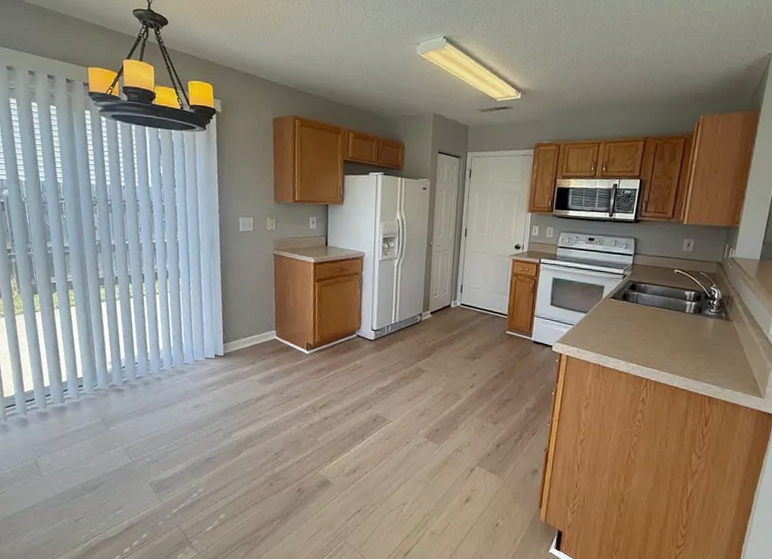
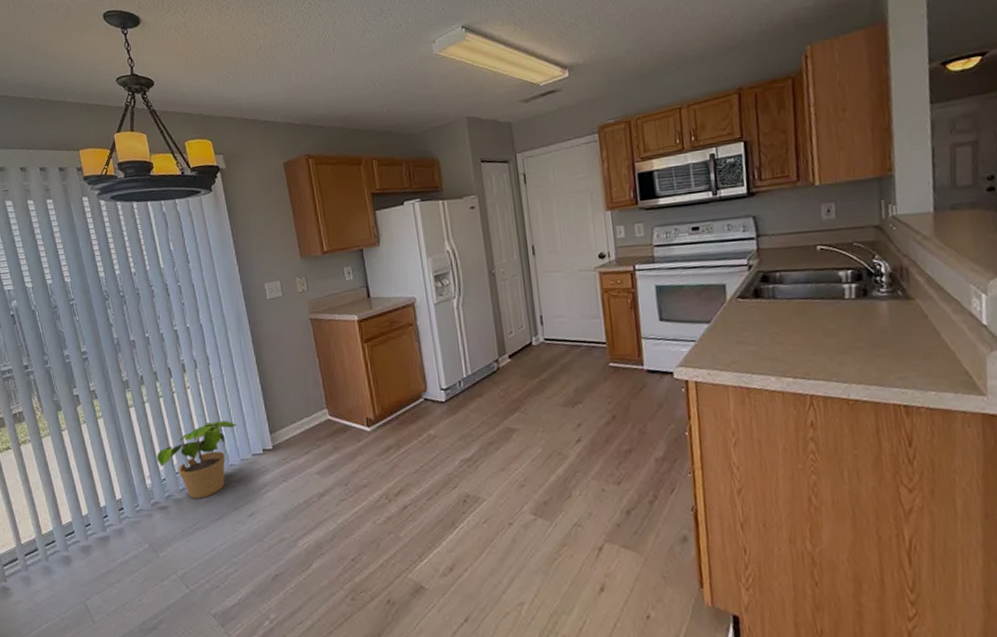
potted plant: none [119,325,196,388] -> present [156,420,237,499]

